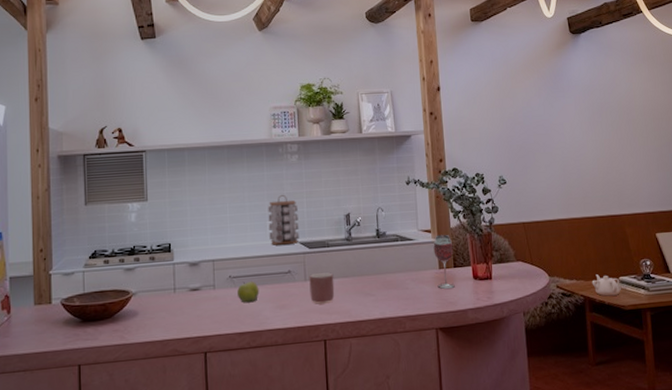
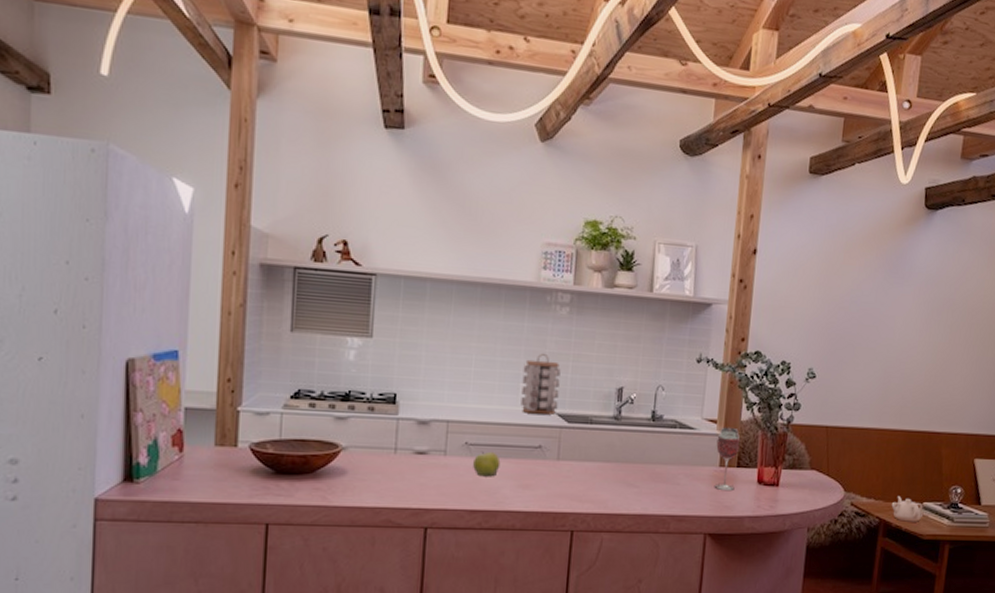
mug: present [309,272,335,304] -> none [561,452,593,489]

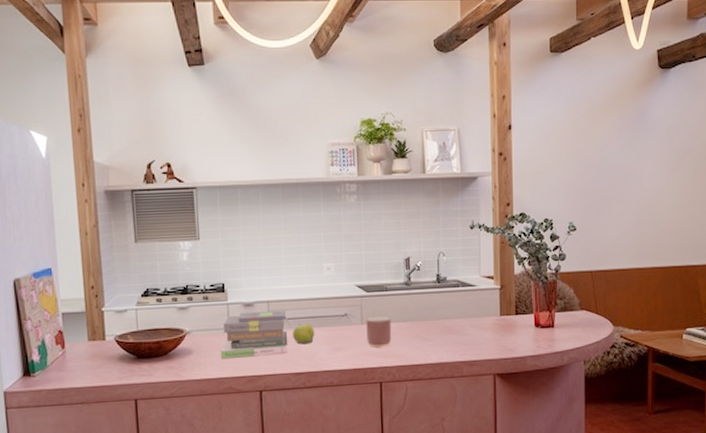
books: none [381,430,468,487] -> present [220,310,288,360]
spice rack: present [521,353,561,415] -> none [324,236,357,288]
mug: none [561,452,593,489] -> present [366,316,392,348]
wineglass: present [714,427,741,490] -> none [495,281,516,336]
teapot: present [891,496,924,522] -> none [657,325,688,348]

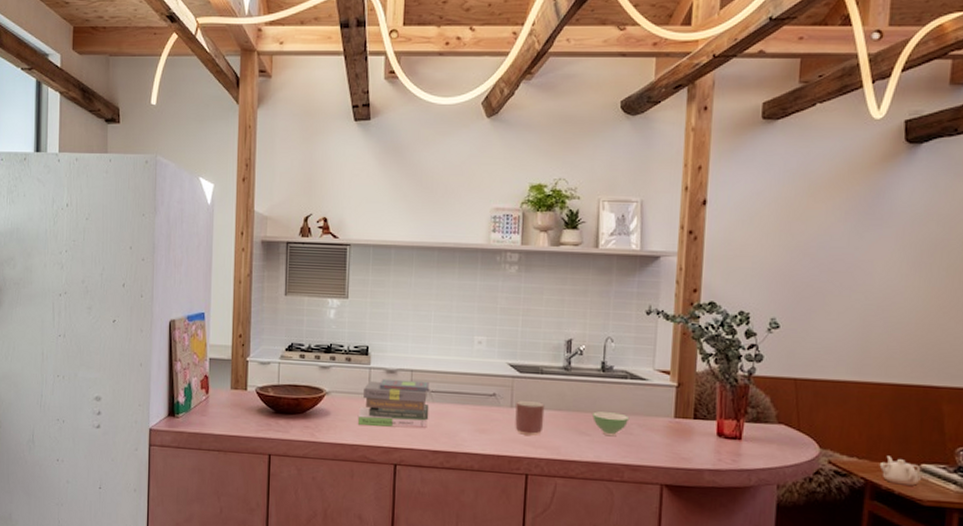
fruit: present [293,322,315,345] -> none [435,397,459,421]
bowl: none [432,317,464,339] -> present [591,411,630,437]
teapot: none [657,325,688,348] -> present [879,456,922,486]

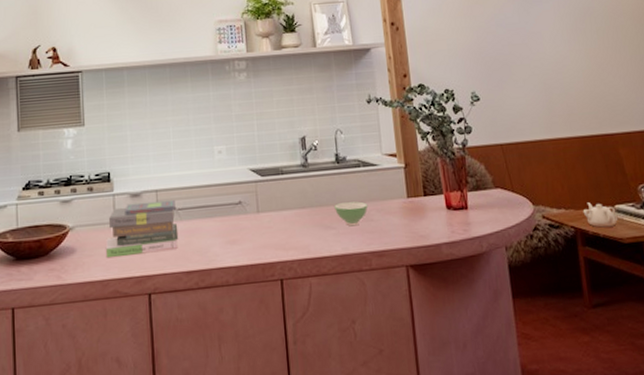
mug: present [515,400,545,436] -> none [262,202,291,239]

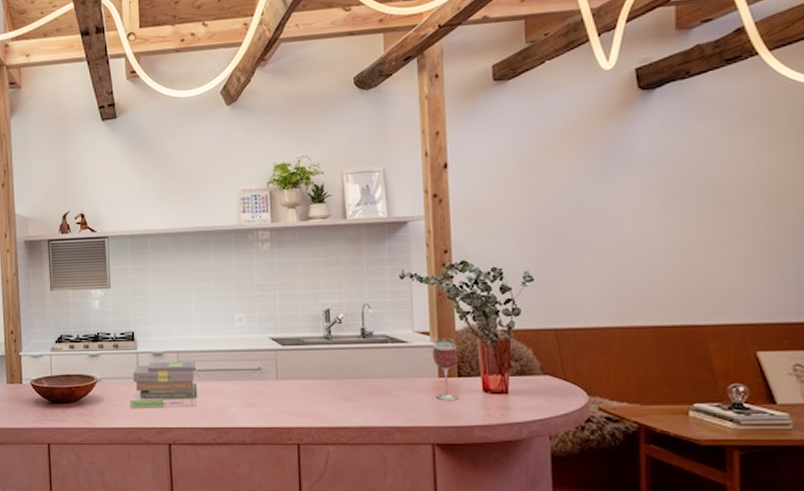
bowl: present [333,201,369,227] -> none [356,377,395,401]
wineglass: none [399,158,426,221] -> present [432,338,459,400]
teapot: present [582,202,619,228] -> none [651,398,697,426]

